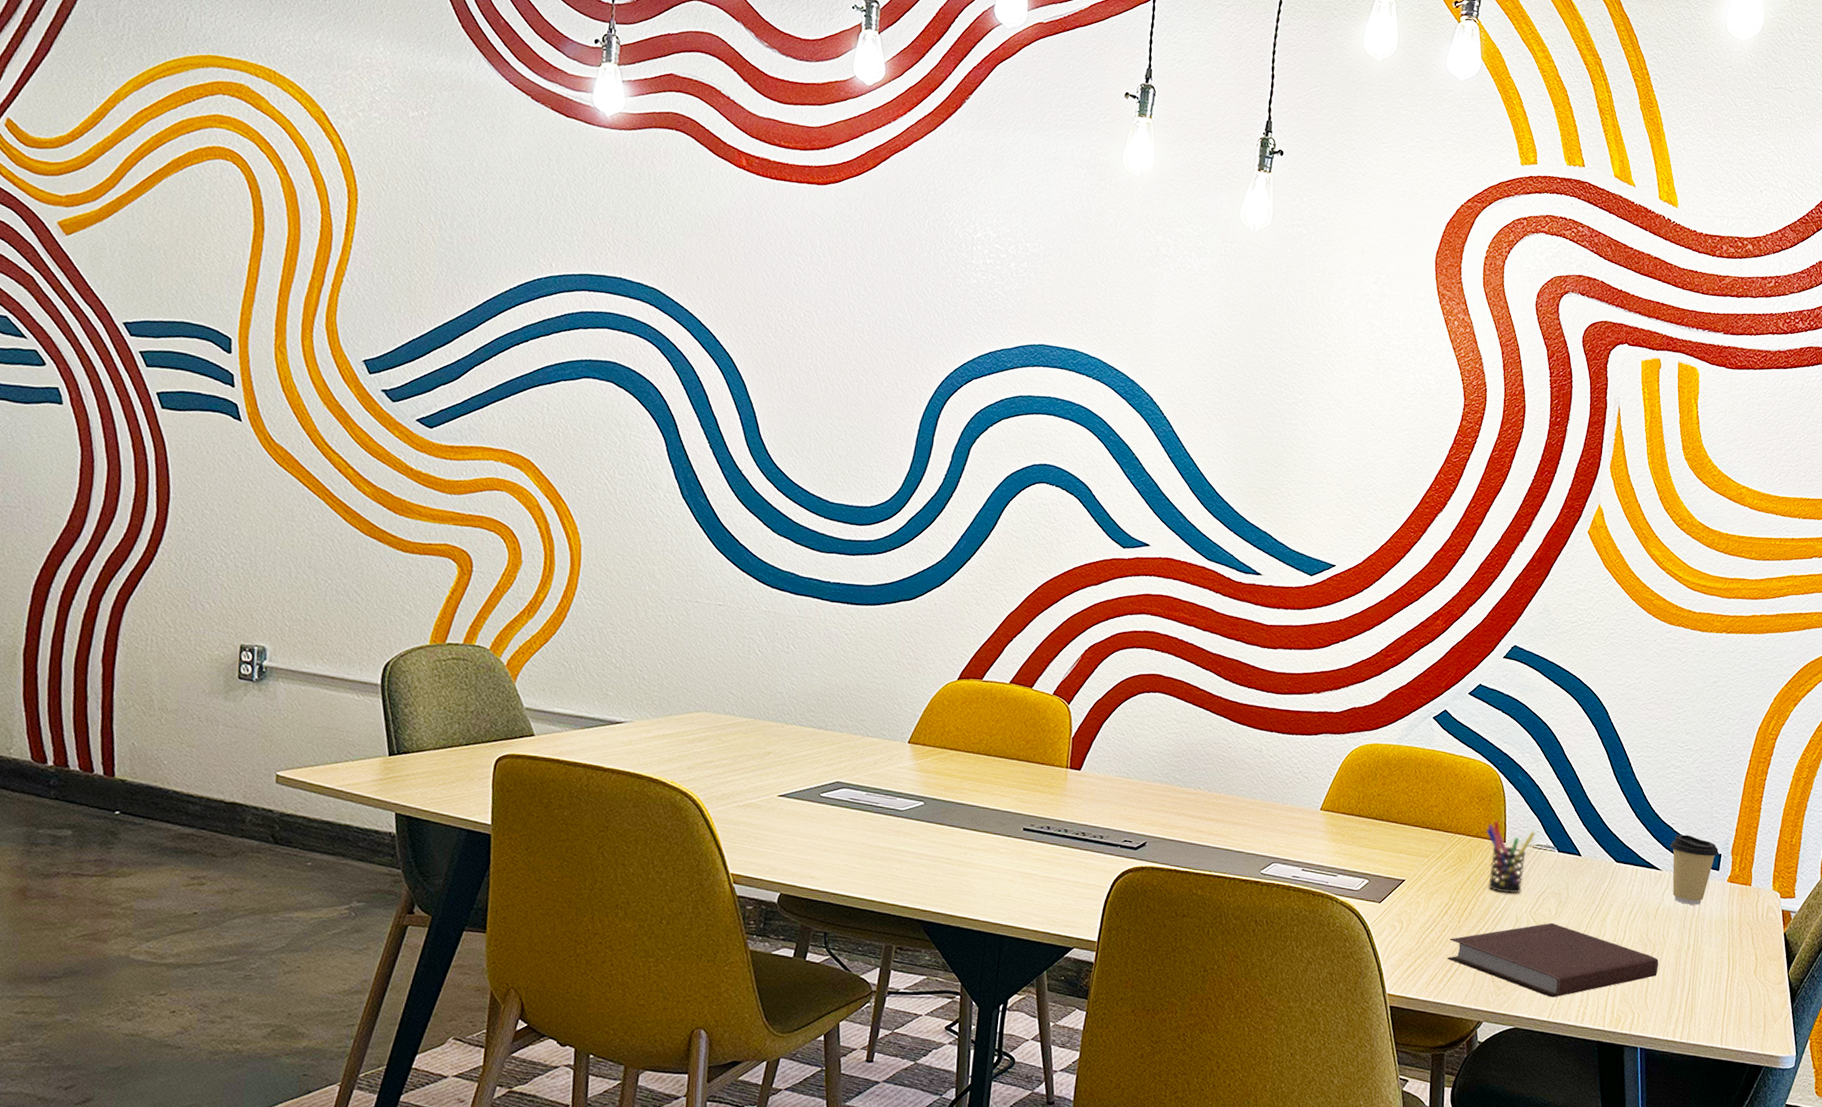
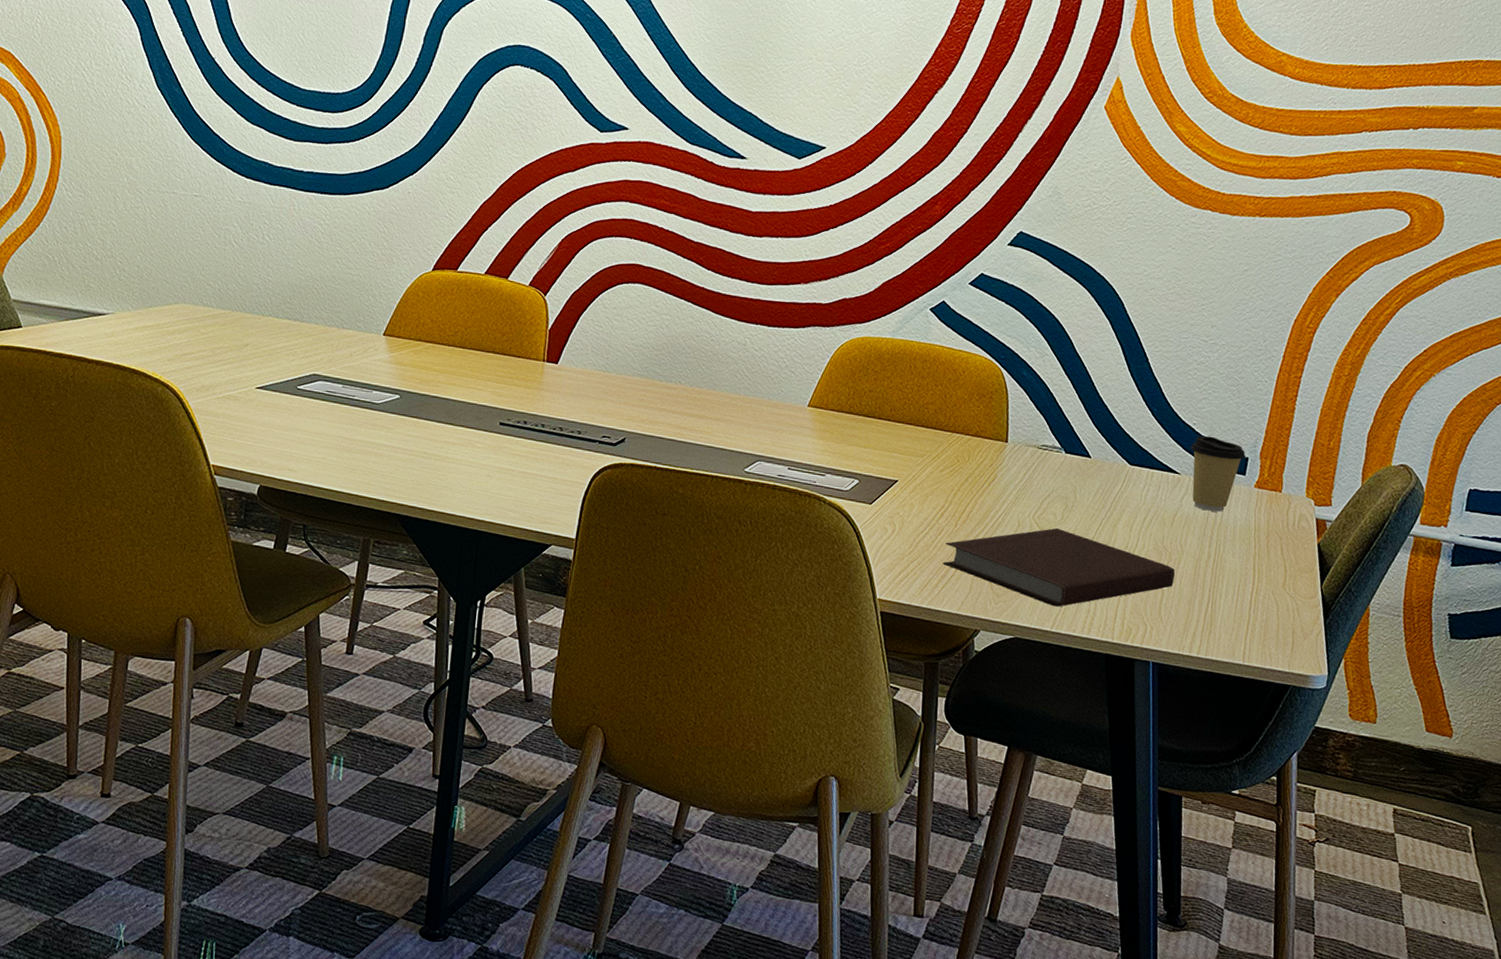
pen holder: present [1486,820,1536,894] -> none [986,419,1041,497]

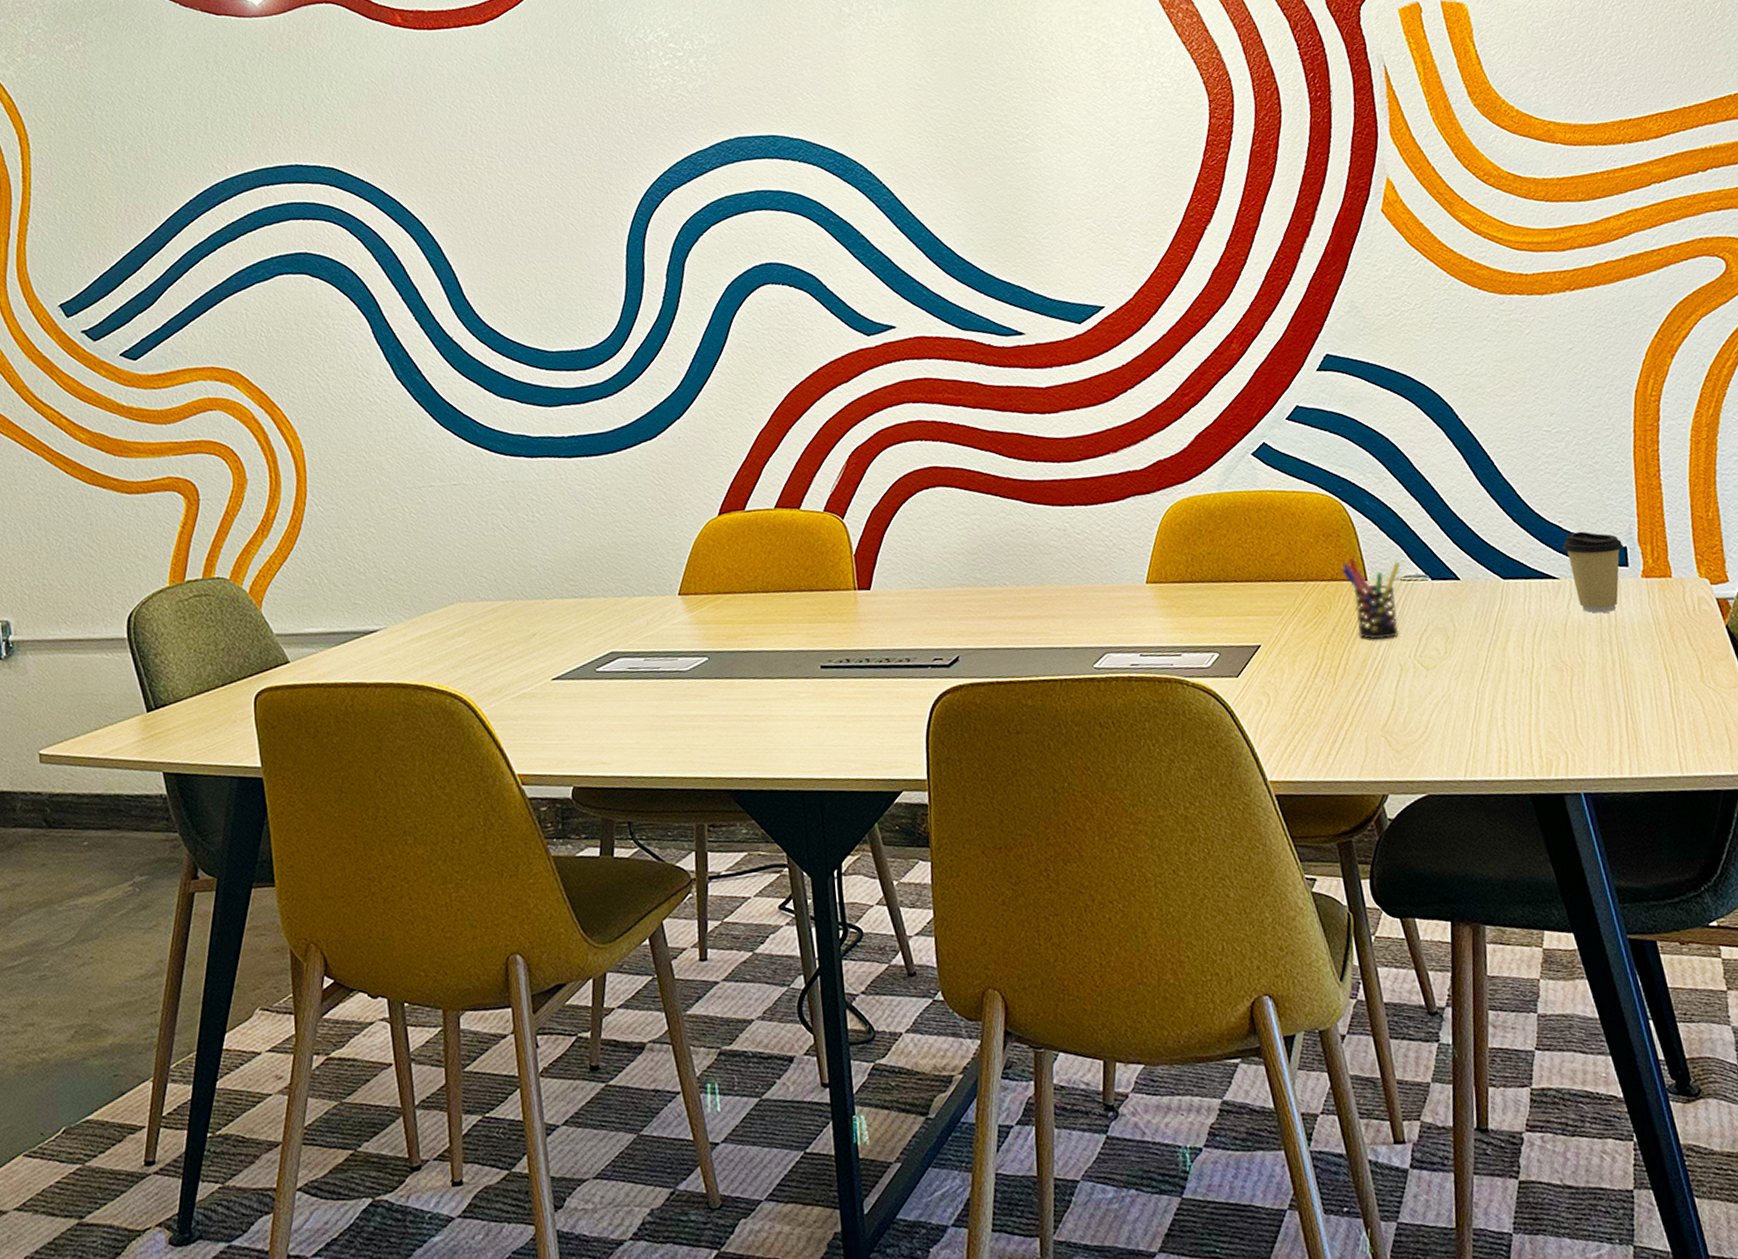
notebook: present [942,527,1175,607] -> none [1327,663,1584,752]
pen holder: none [986,419,1041,497] -> present [1342,557,1401,640]

